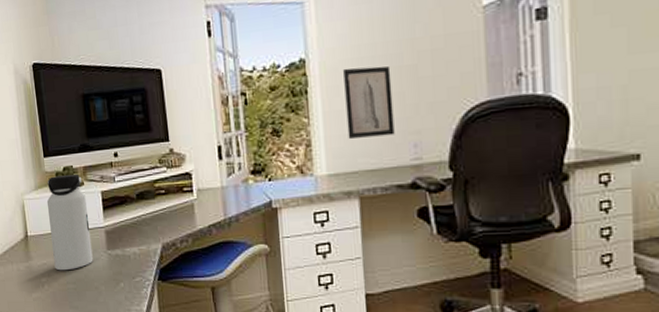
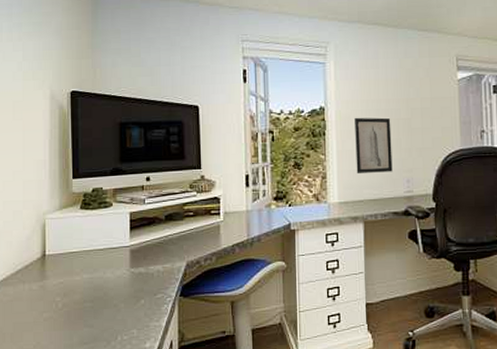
water bottle: present [46,173,93,271] -> none [70,195,115,290]

